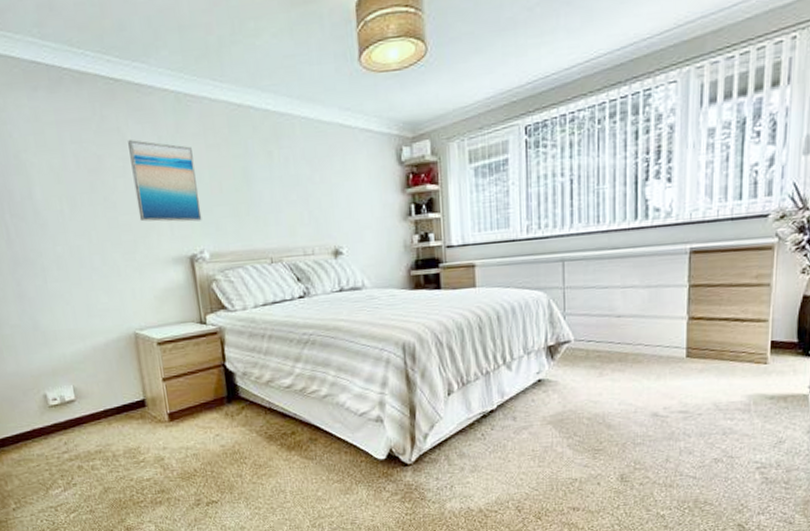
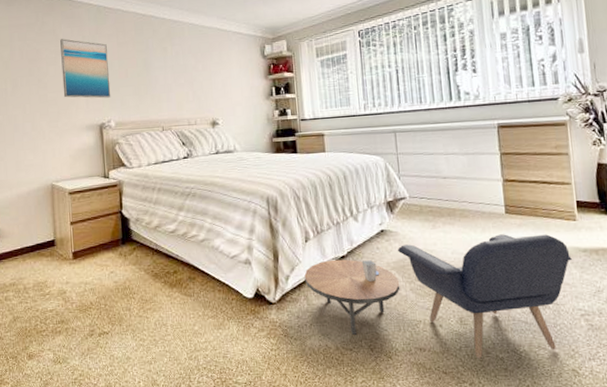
armchair: none [445,380,756,517] -> present [304,234,572,359]

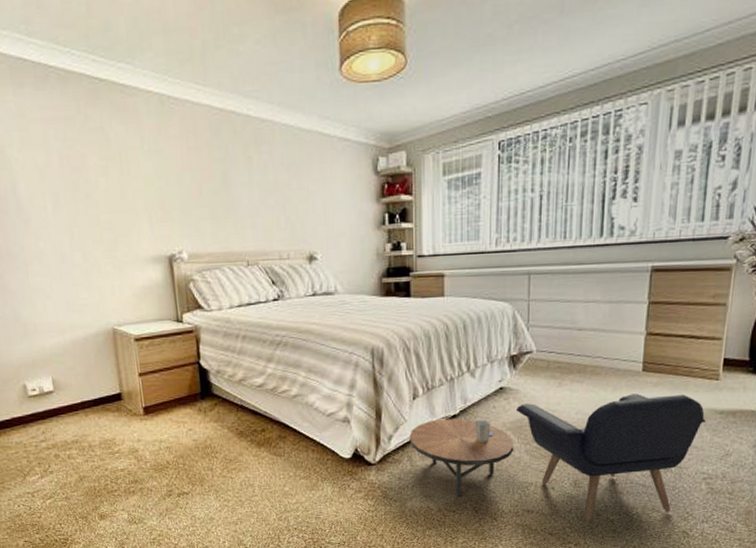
wall art: present [60,39,111,99] -> none [111,140,182,223]

